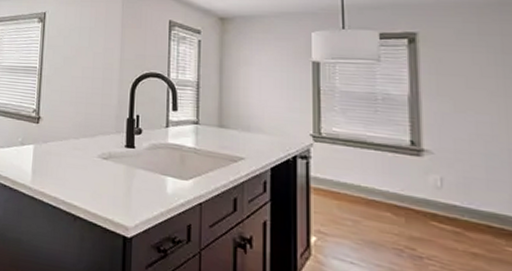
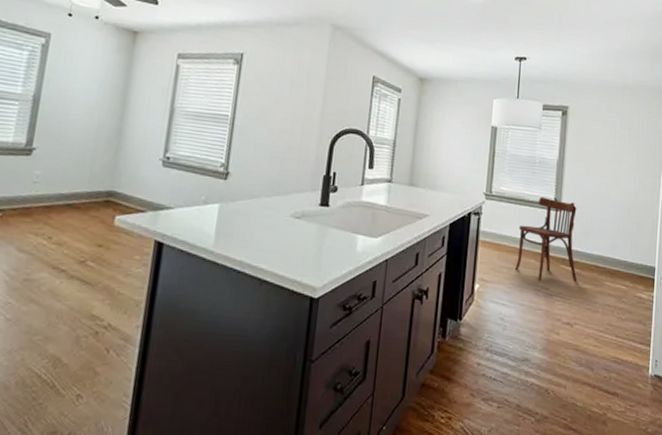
dining chair: none [362,138,460,245] -> present [515,196,578,283]

